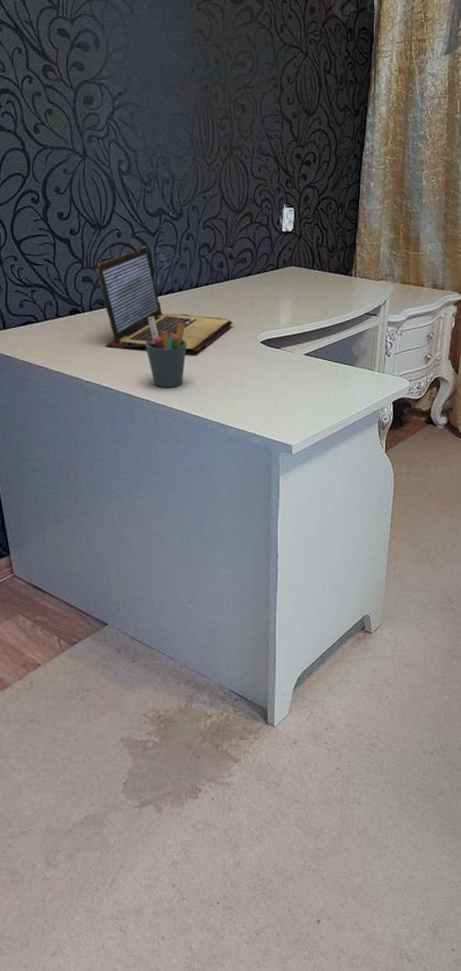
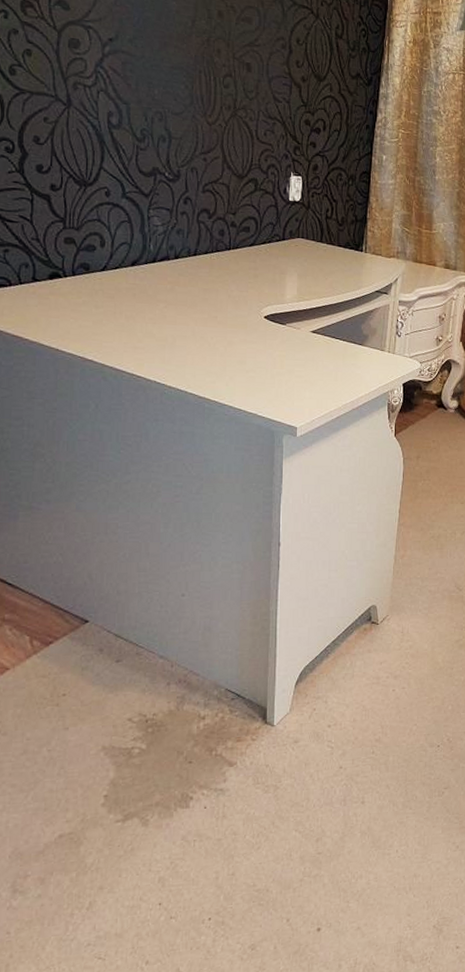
laptop: present [96,245,233,352] -> none [80,207,234,325]
pen holder: present [145,316,187,388] -> none [135,284,183,363]

